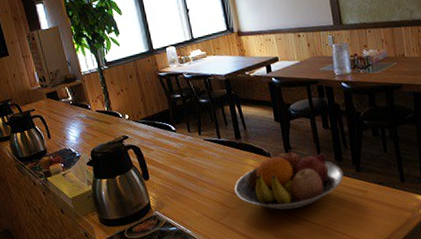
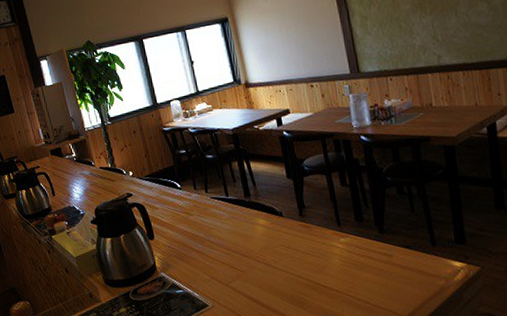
fruit bowl: present [234,149,344,210] -> none [244,208,365,274]

